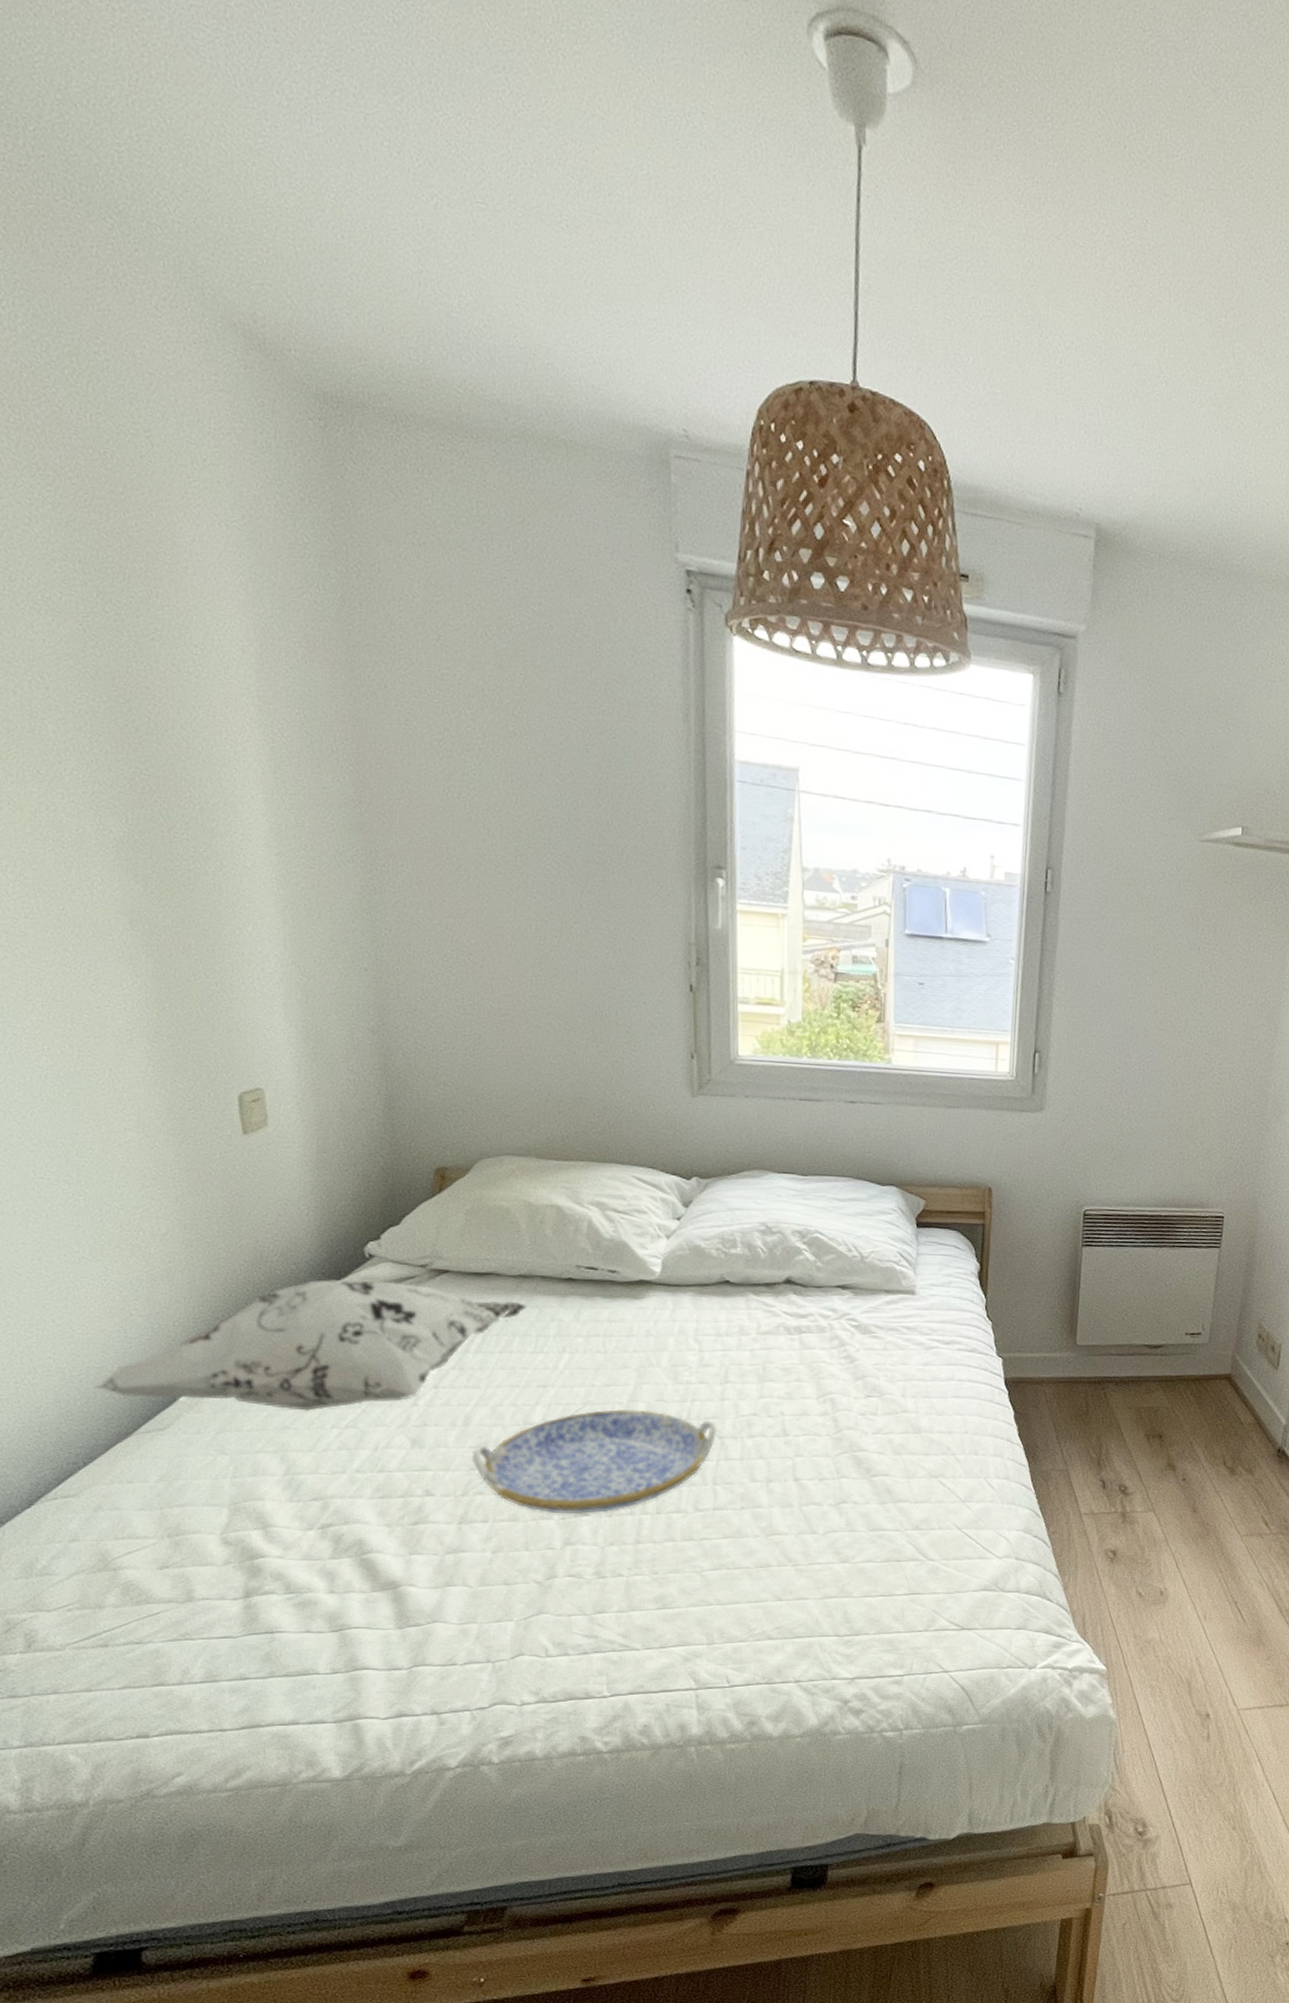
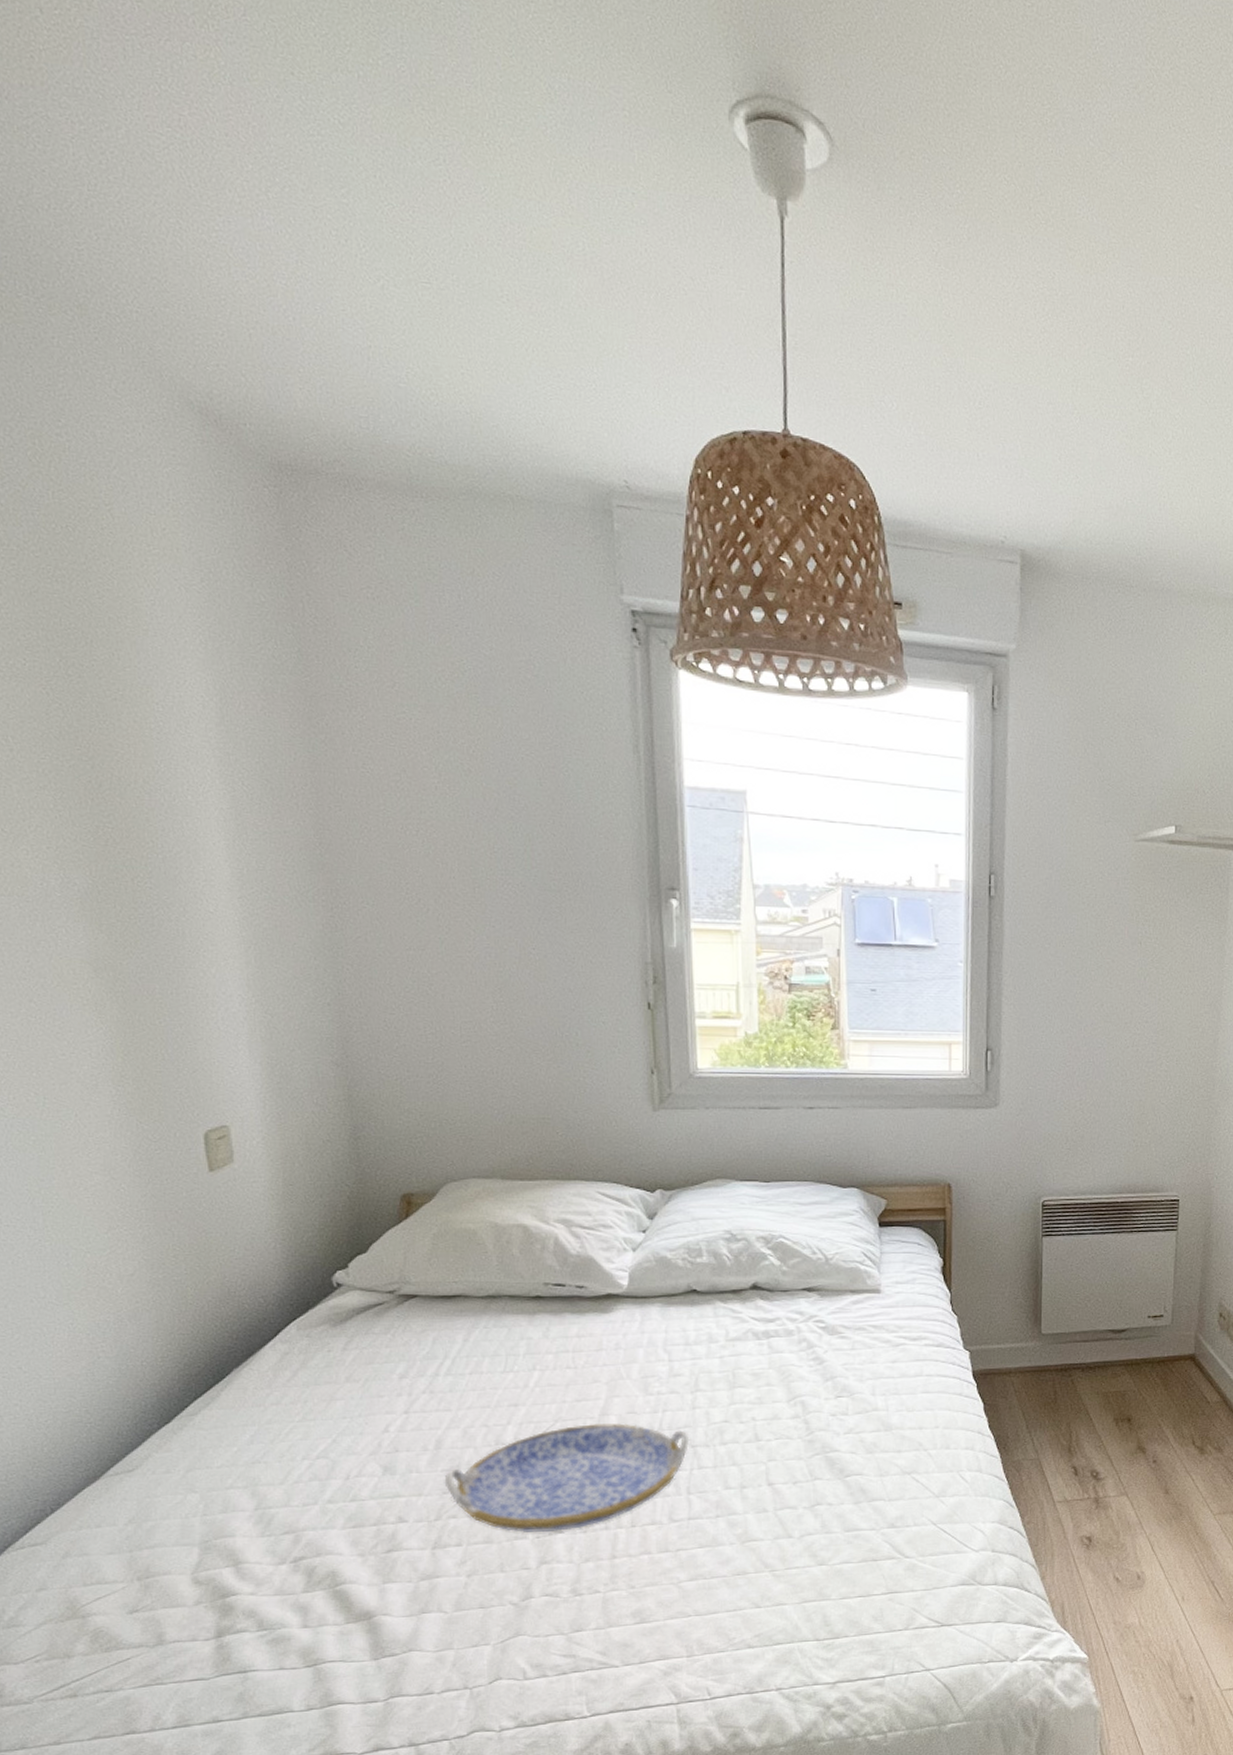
decorative pillow: present [93,1279,527,1411] -> none [60,1309,496,1444]

